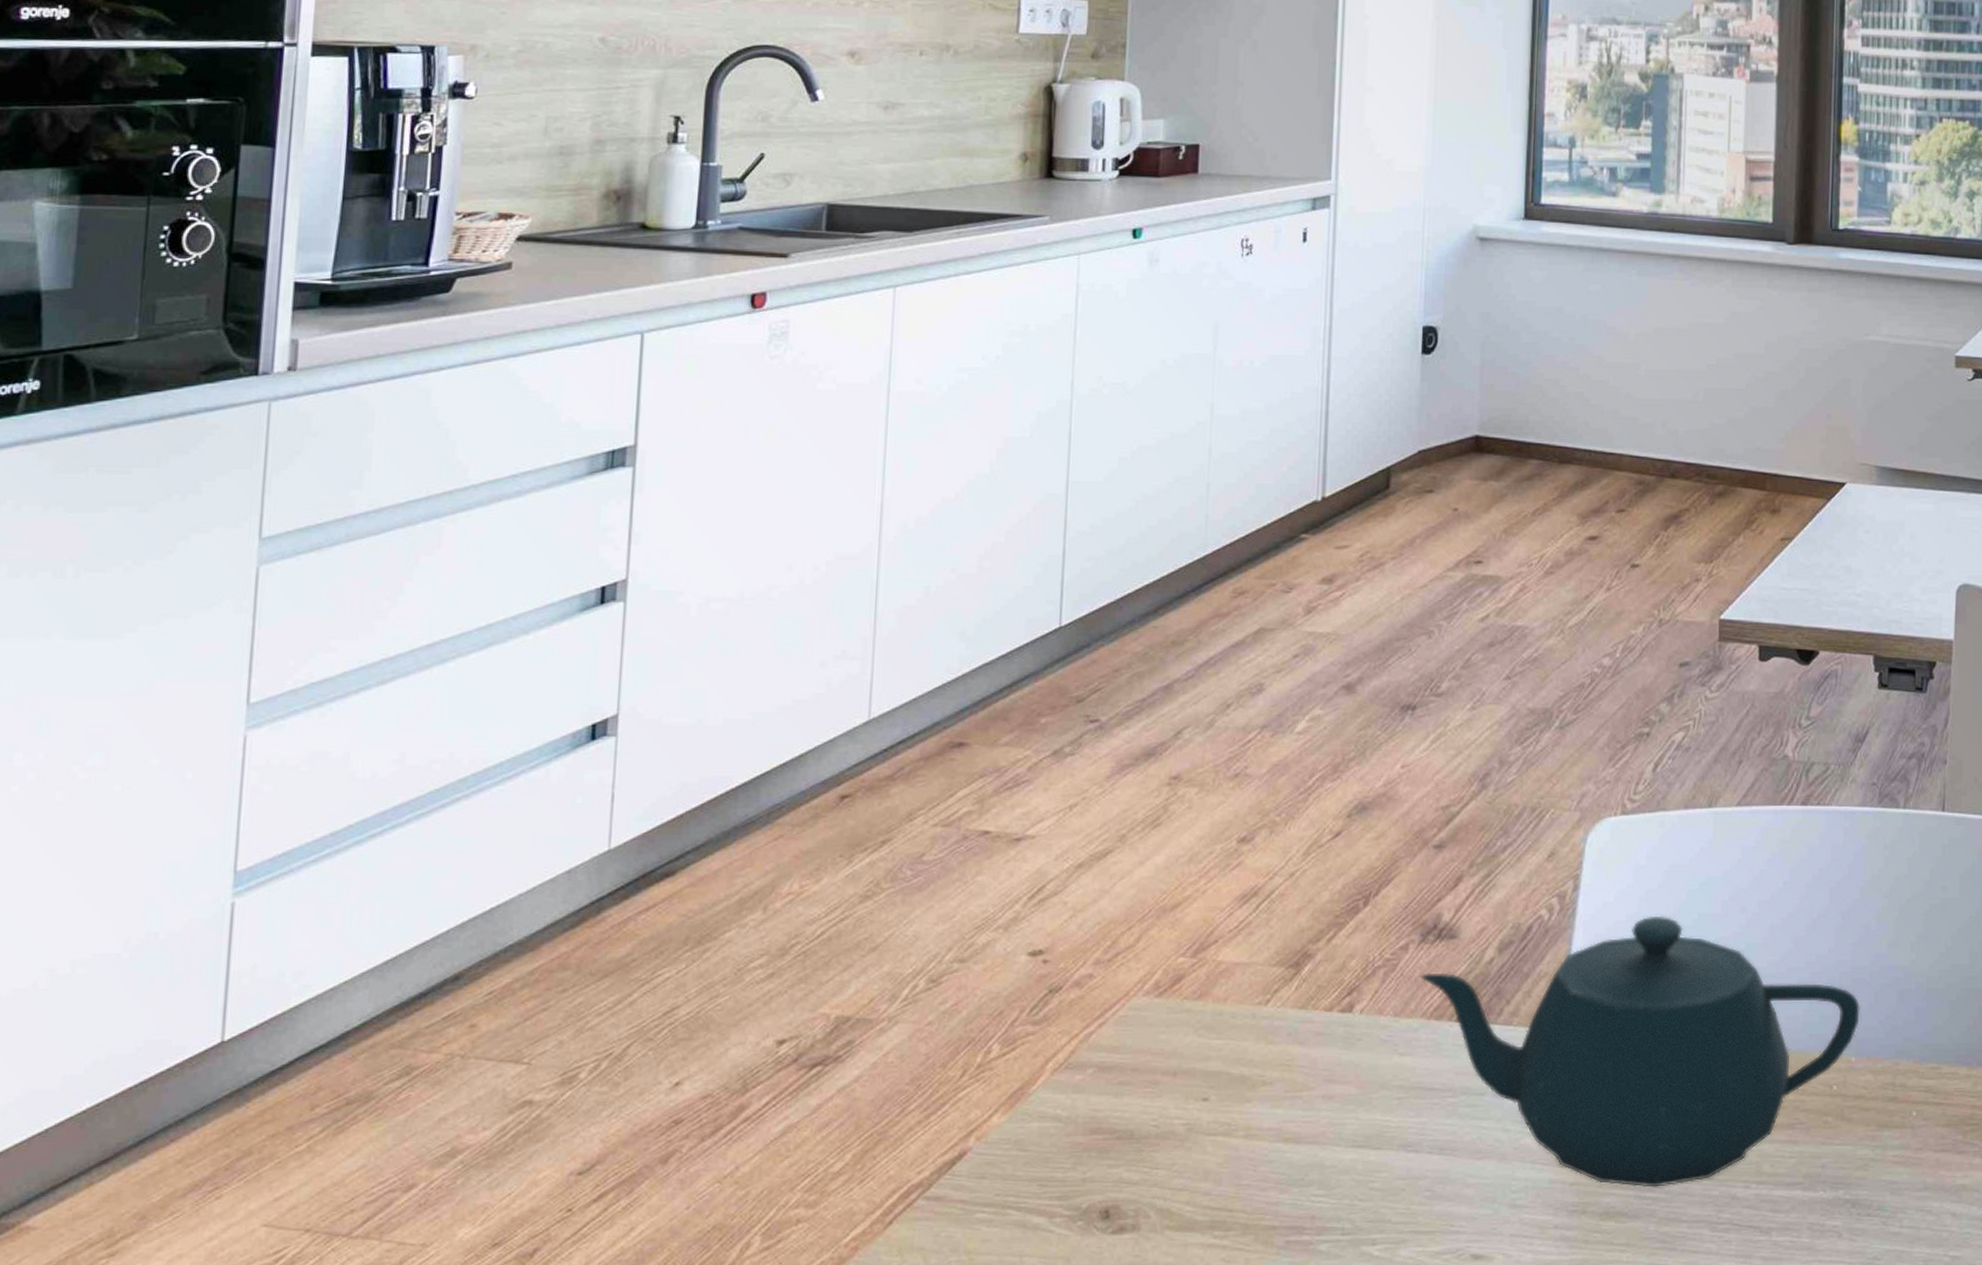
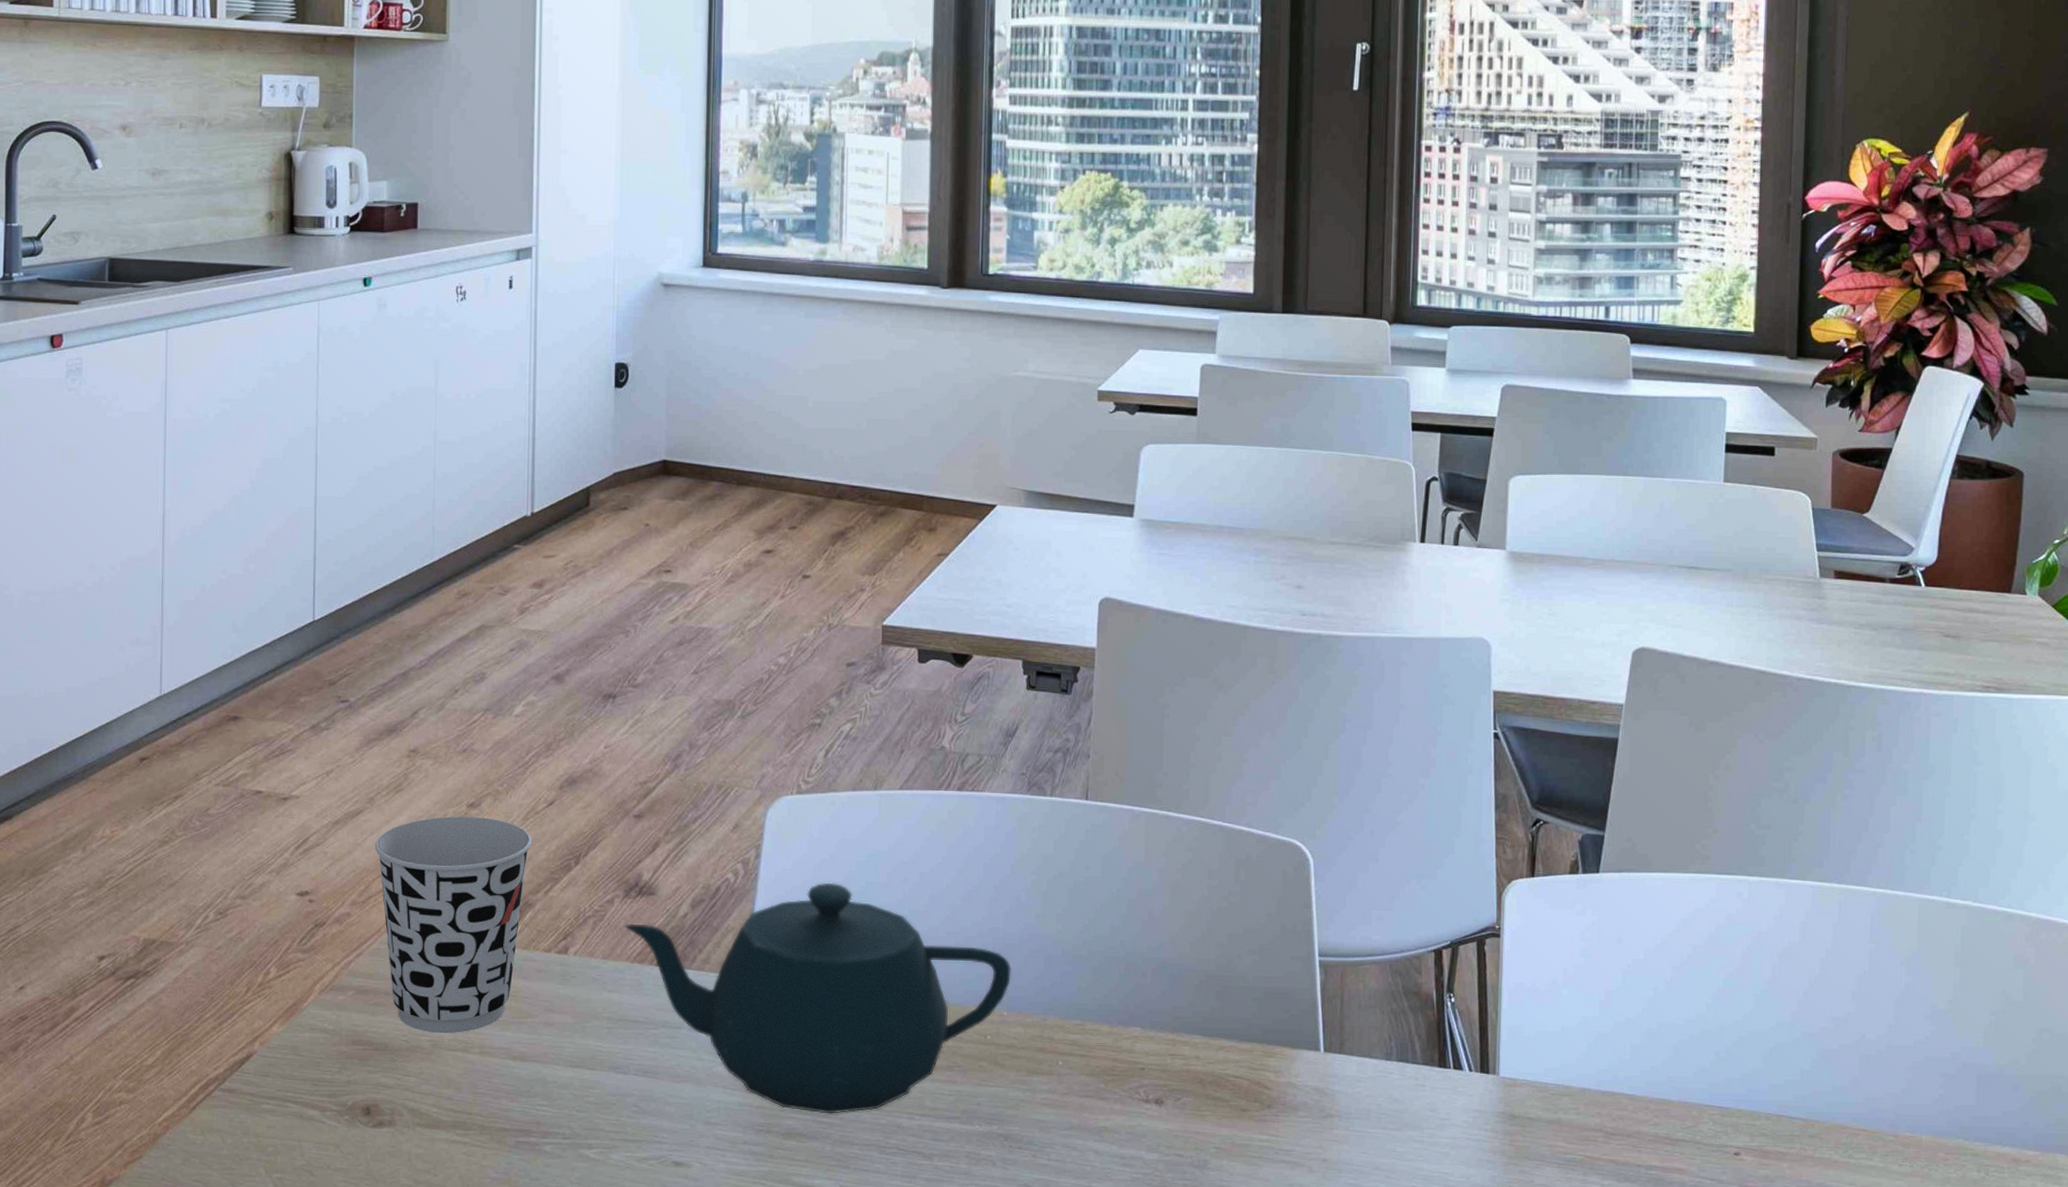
cup: none [1124,853,1314,1115] -> present [374,816,532,1034]

